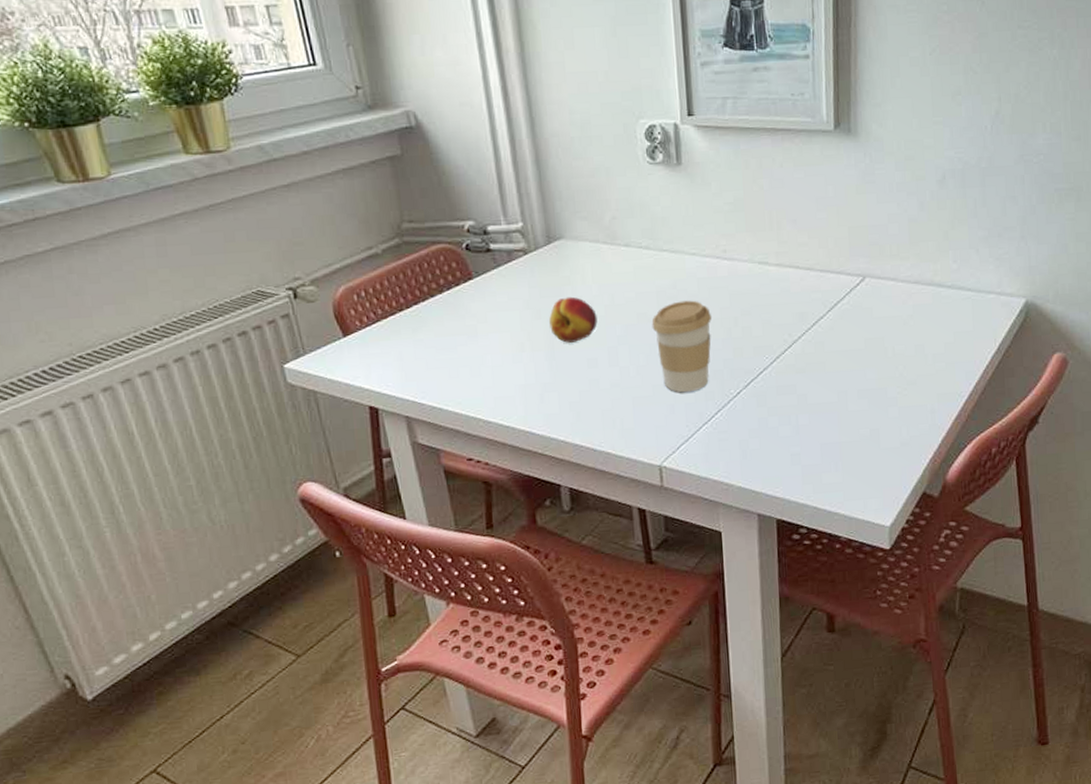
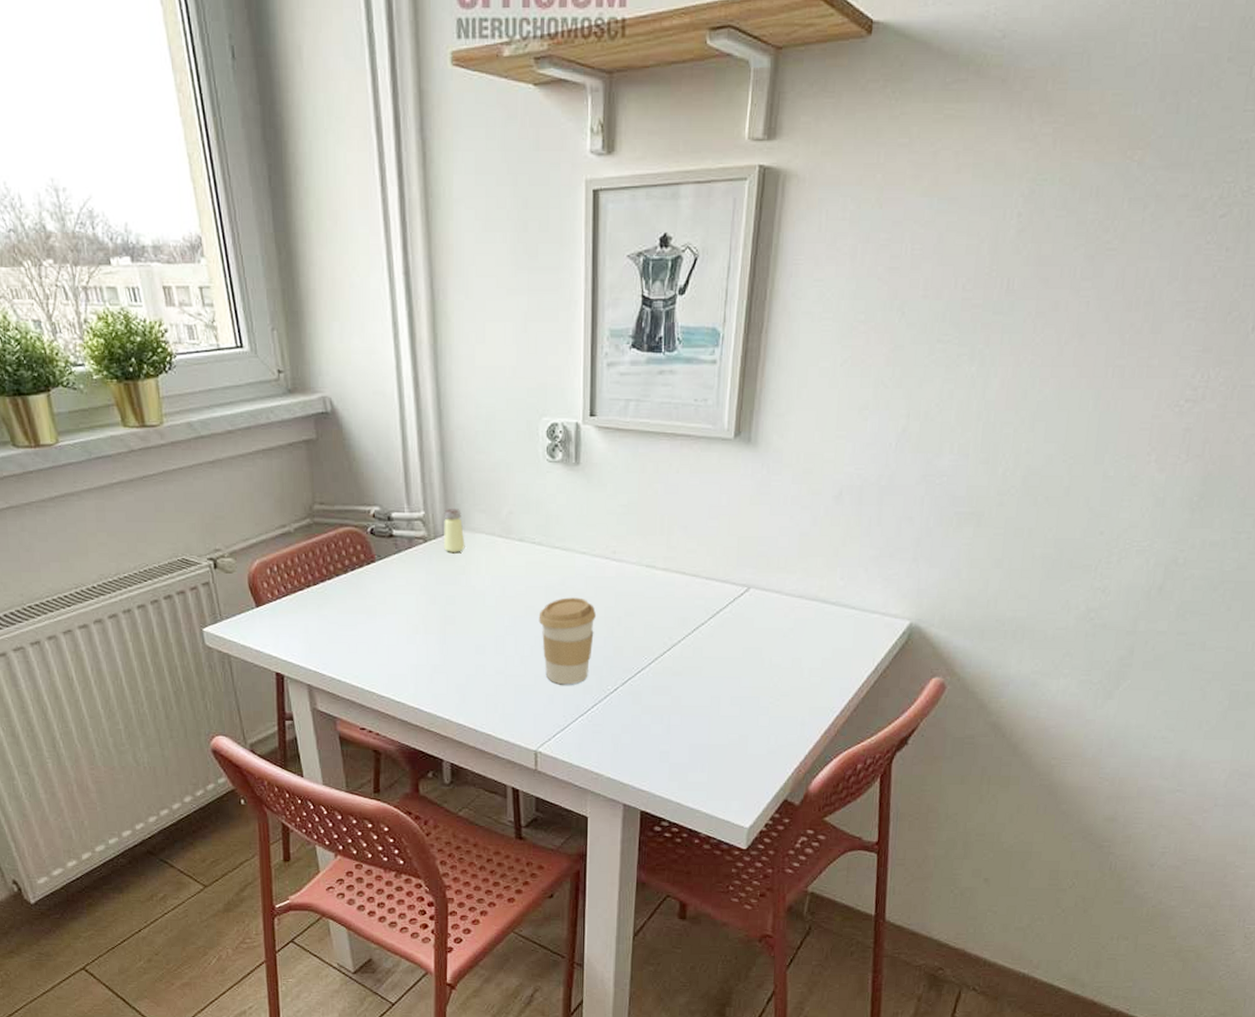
saltshaker: none [543,217,569,263] -> present [444,507,465,552]
fruit: present [549,296,598,343] -> none [443,585,488,629]

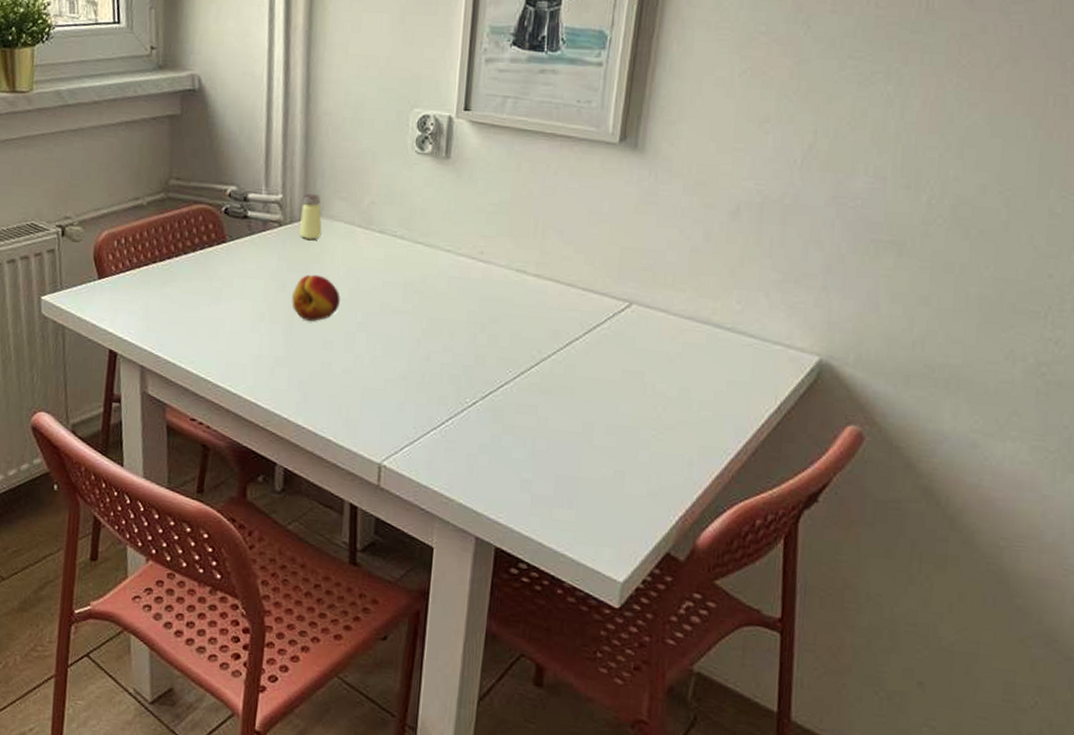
fruit: none [443,585,488,629] -> present [292,274,340,321]
coffee cup: present [538,597,597,685] -> none [394,296,458,393]

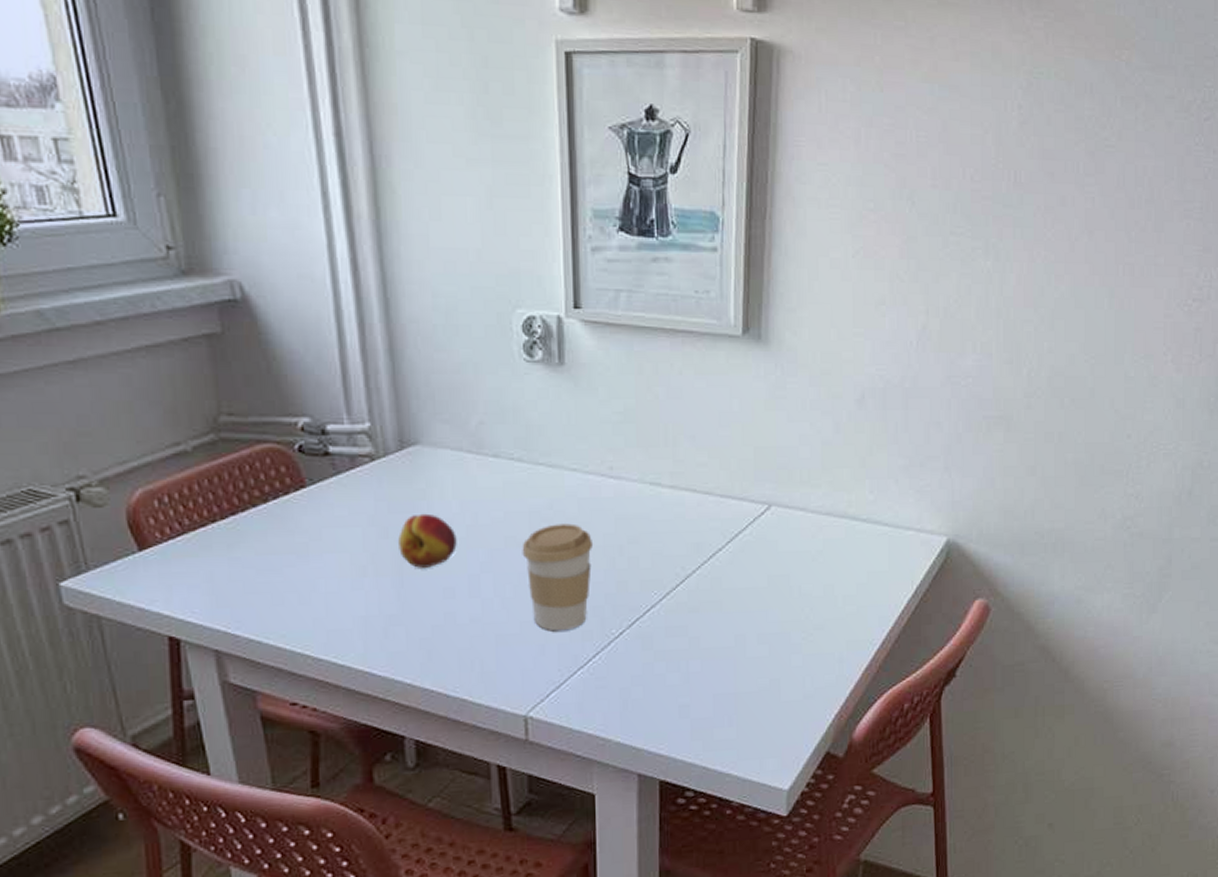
saltshaker: present [299,193,322,240] -> none [396,417,425,473]
coffee cup: none [394,296,458,393] -> present [522,523,594,631]

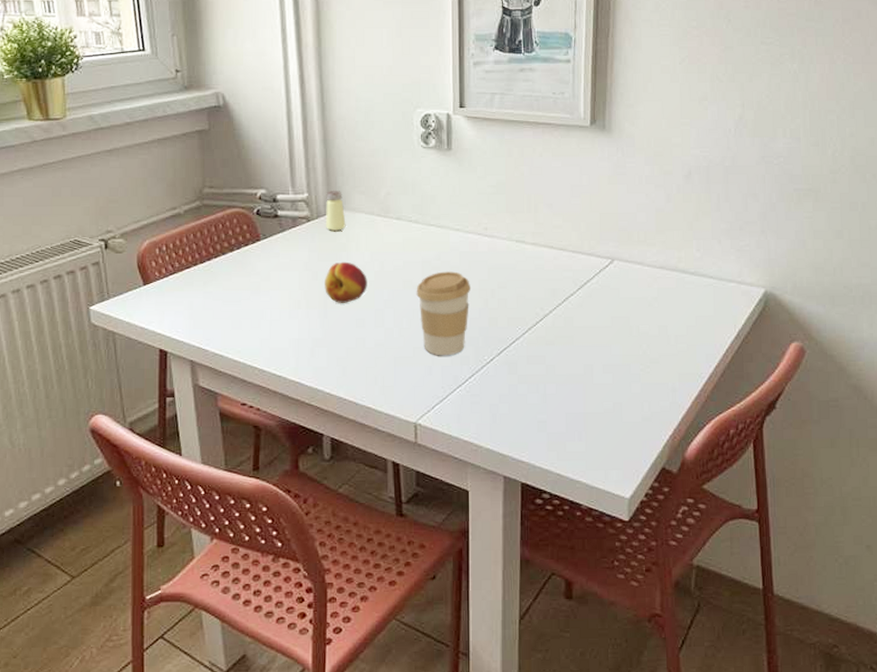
saltshaker: none [396,417,425,473] -> present [326,190,346,231]

